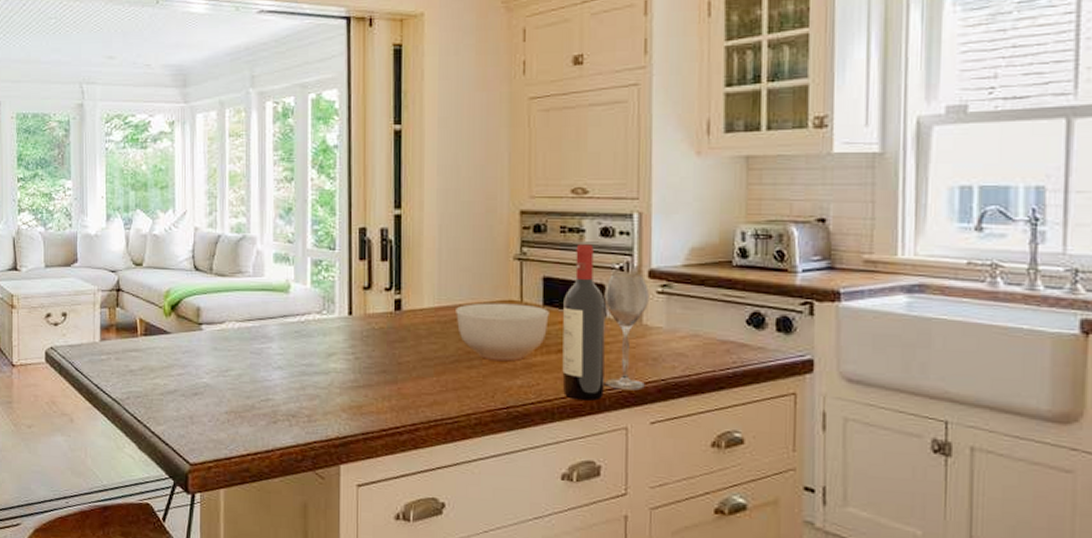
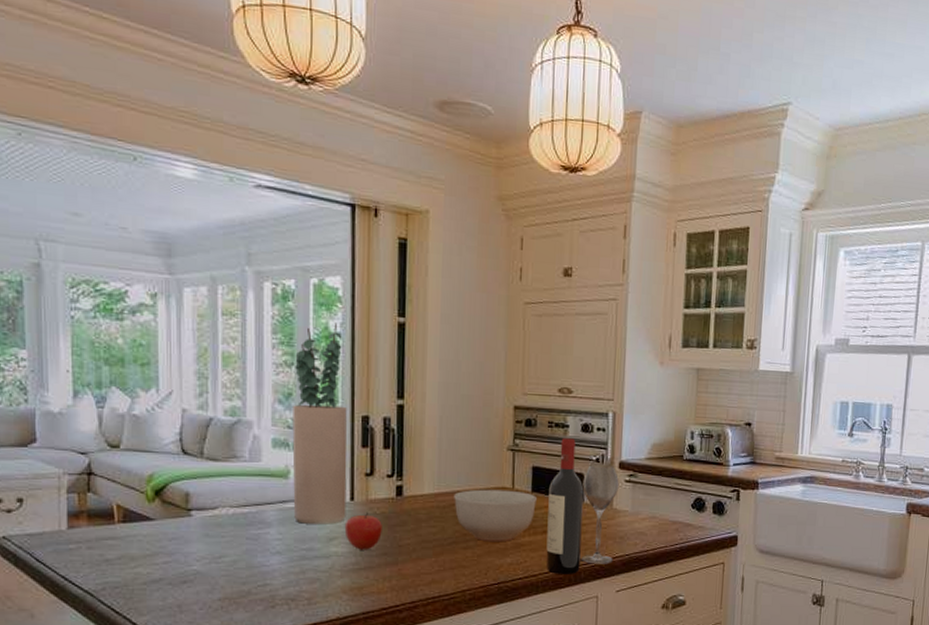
vase: none [292,135,345,340] -> present [292,323,347,525]
fruit: none [343,327,381,367] -> present [344,512,382,550]

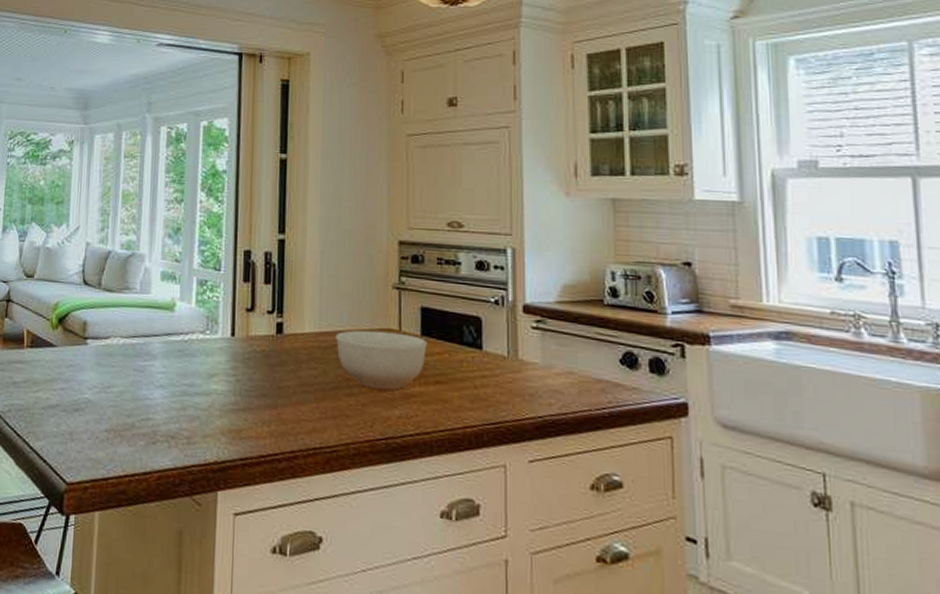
vase: present [292,323,347,525] -> none [177,161,230,360]
fruit: present [344,512,382,550] -> none [224,349,262,390]
wine bottle: present [545,438,584,576] -> none [440,276,482,437]
wineglass: present [581,464,620,564] -> none [480,306,525,427]

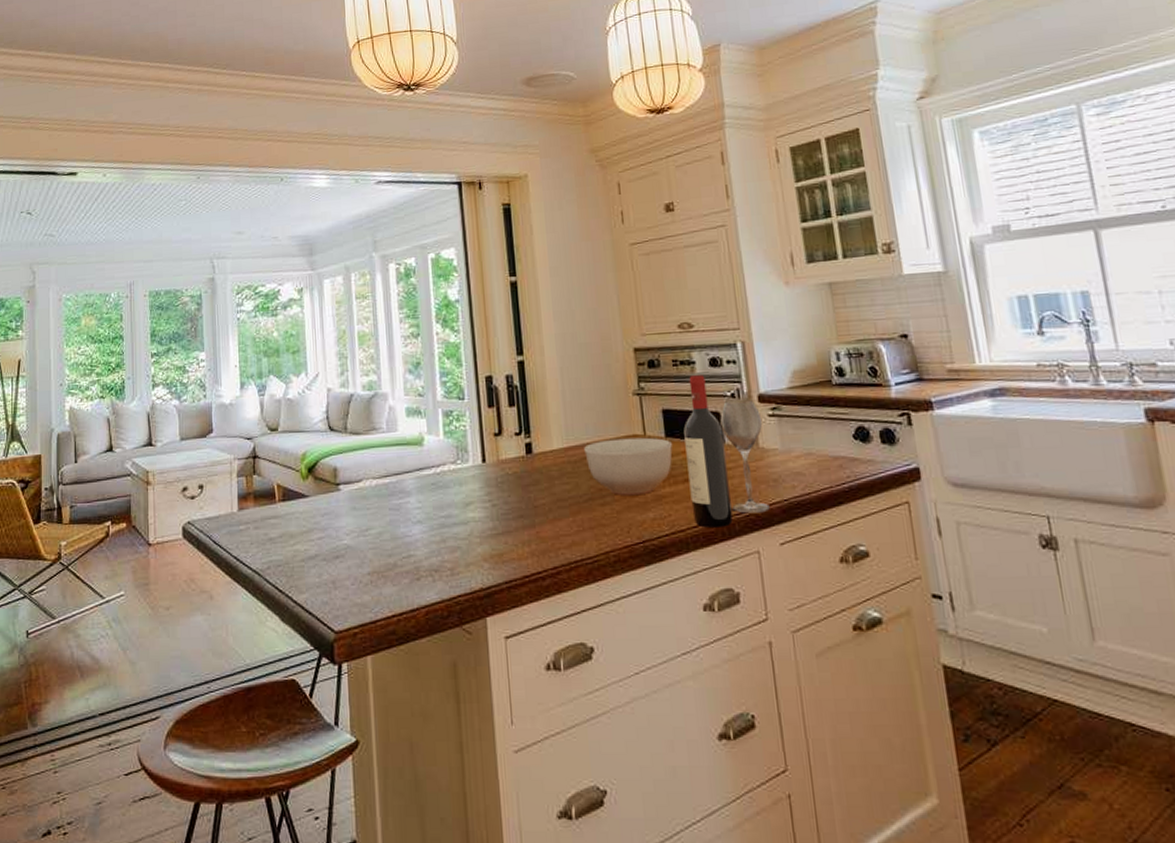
wine bottle: none [440,276,482,437] -> present [683,375,733,529]
wineglass: none [480,306,525,427] -> present [720,399,770,514]

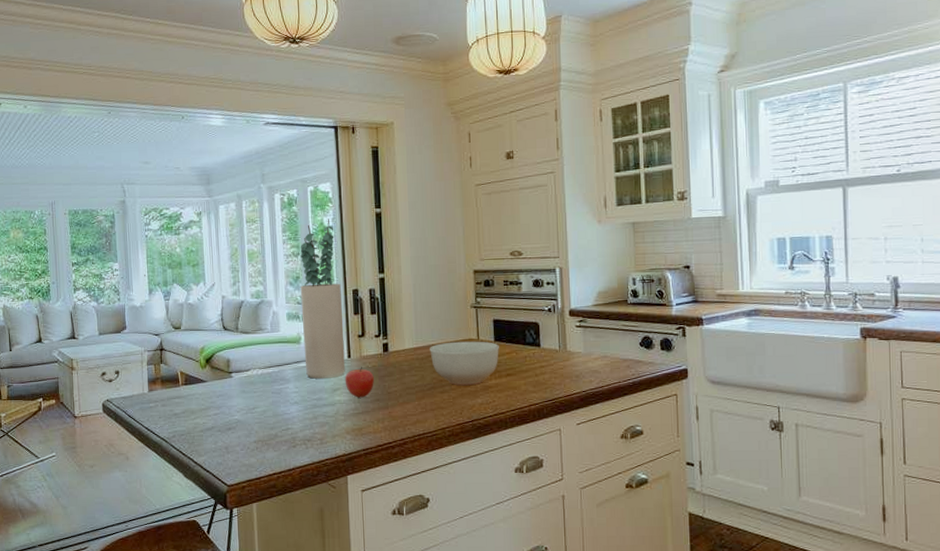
vase: none [420,291,480,490] -> present [300,219,345,379]
fruit: none [479,473,516,514] -> present [344,366,374,398]
wine bottle: present [683,375,733,529] -> none [509,293,542,412]
wineglass: present [720,399,770,514] -> none [538,313,571,401]

